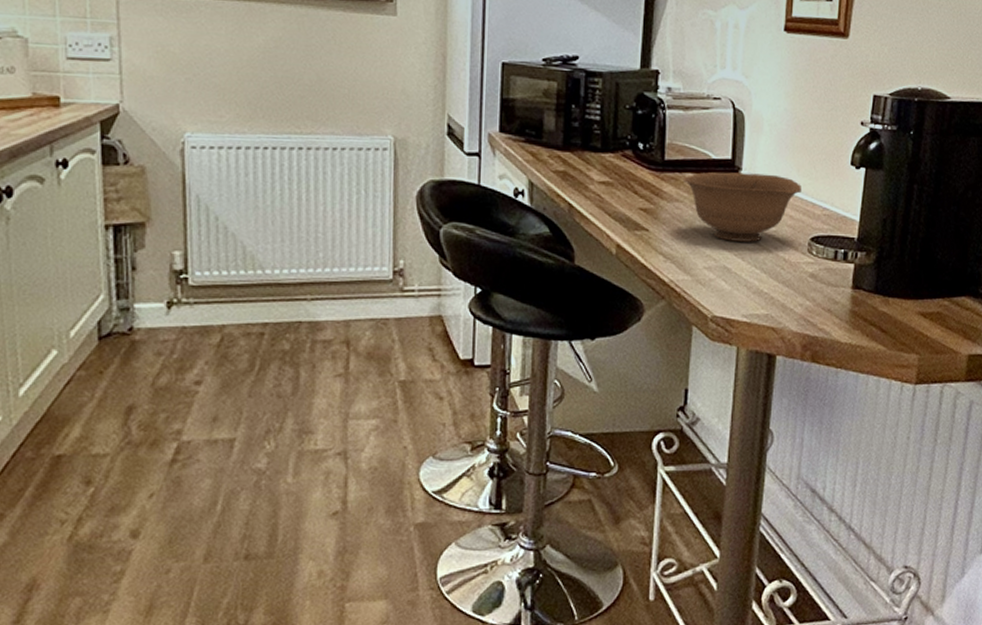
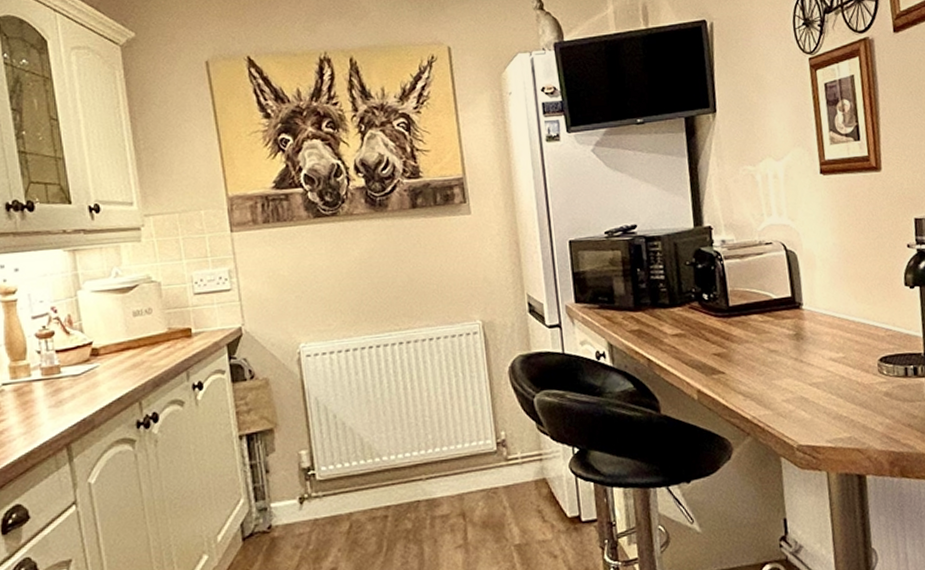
bowl: present [682,172,802,242] -> none [749,305,863,373]

